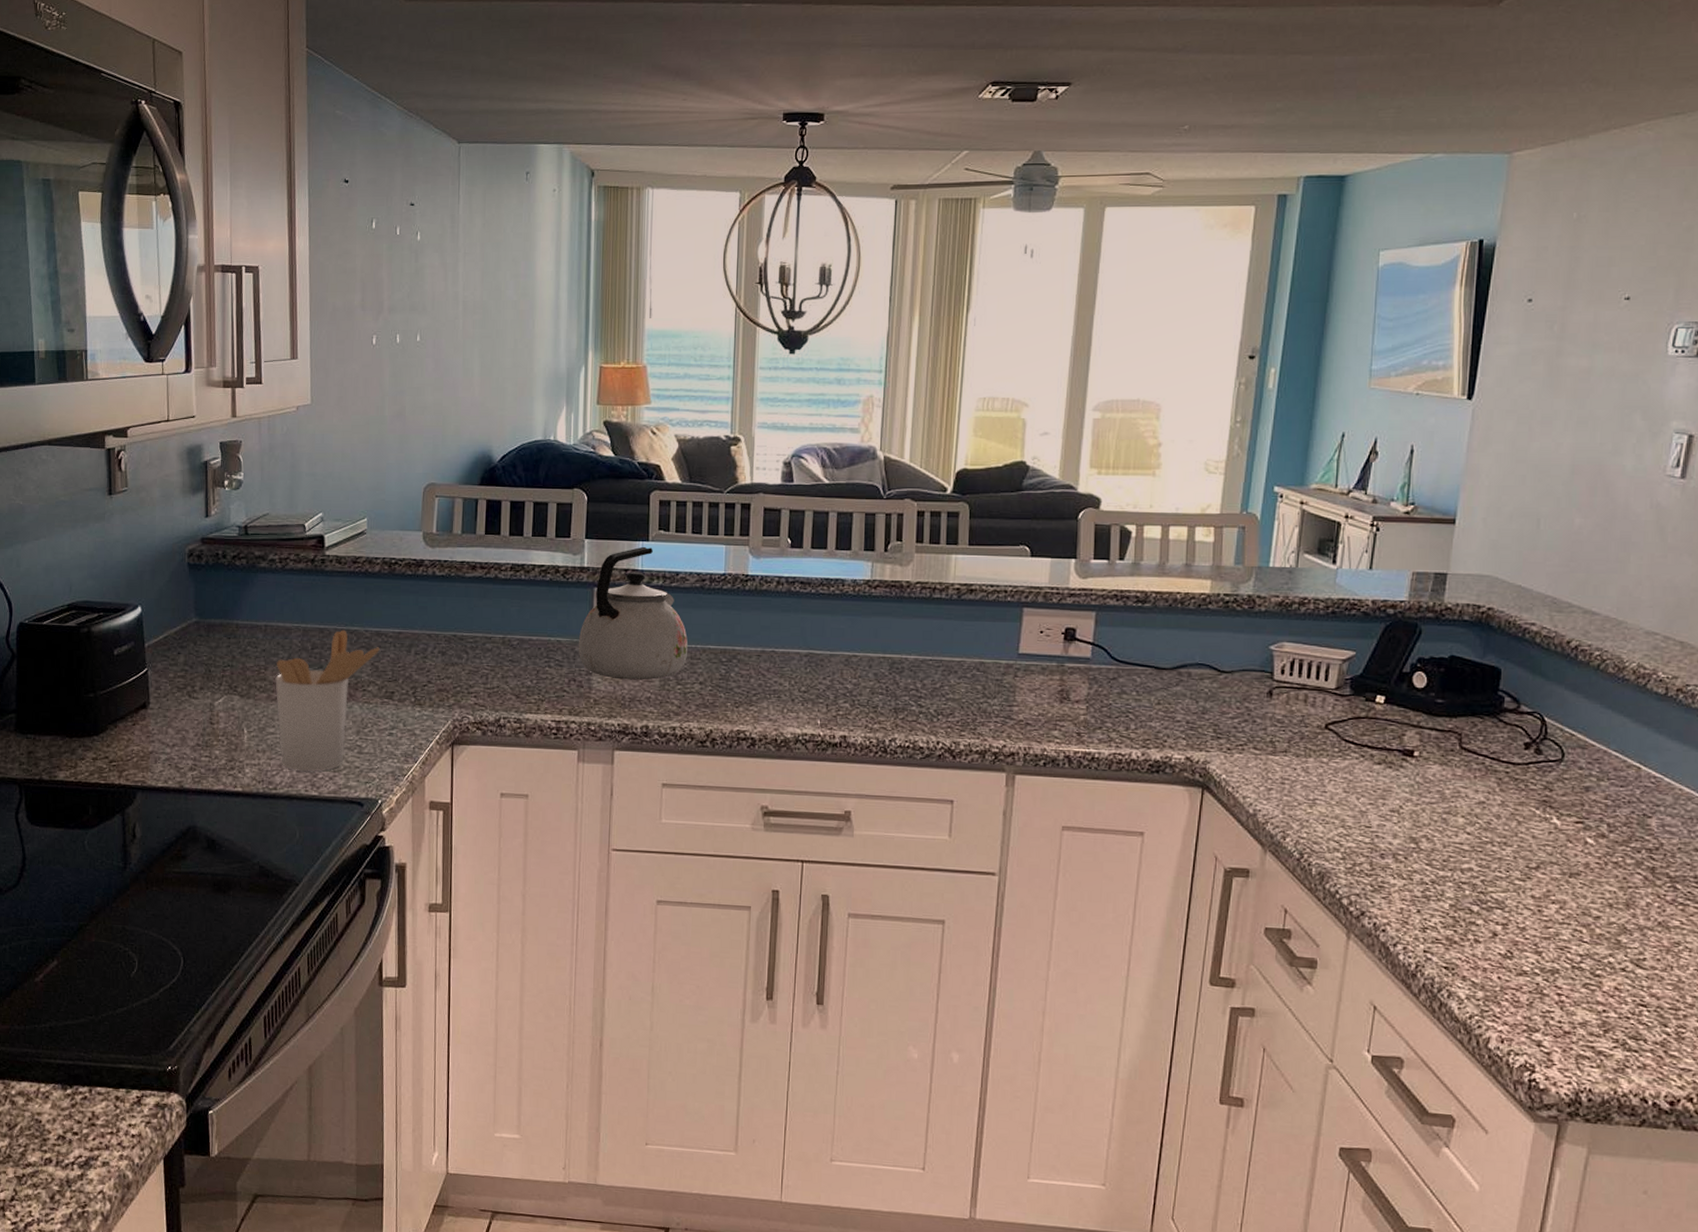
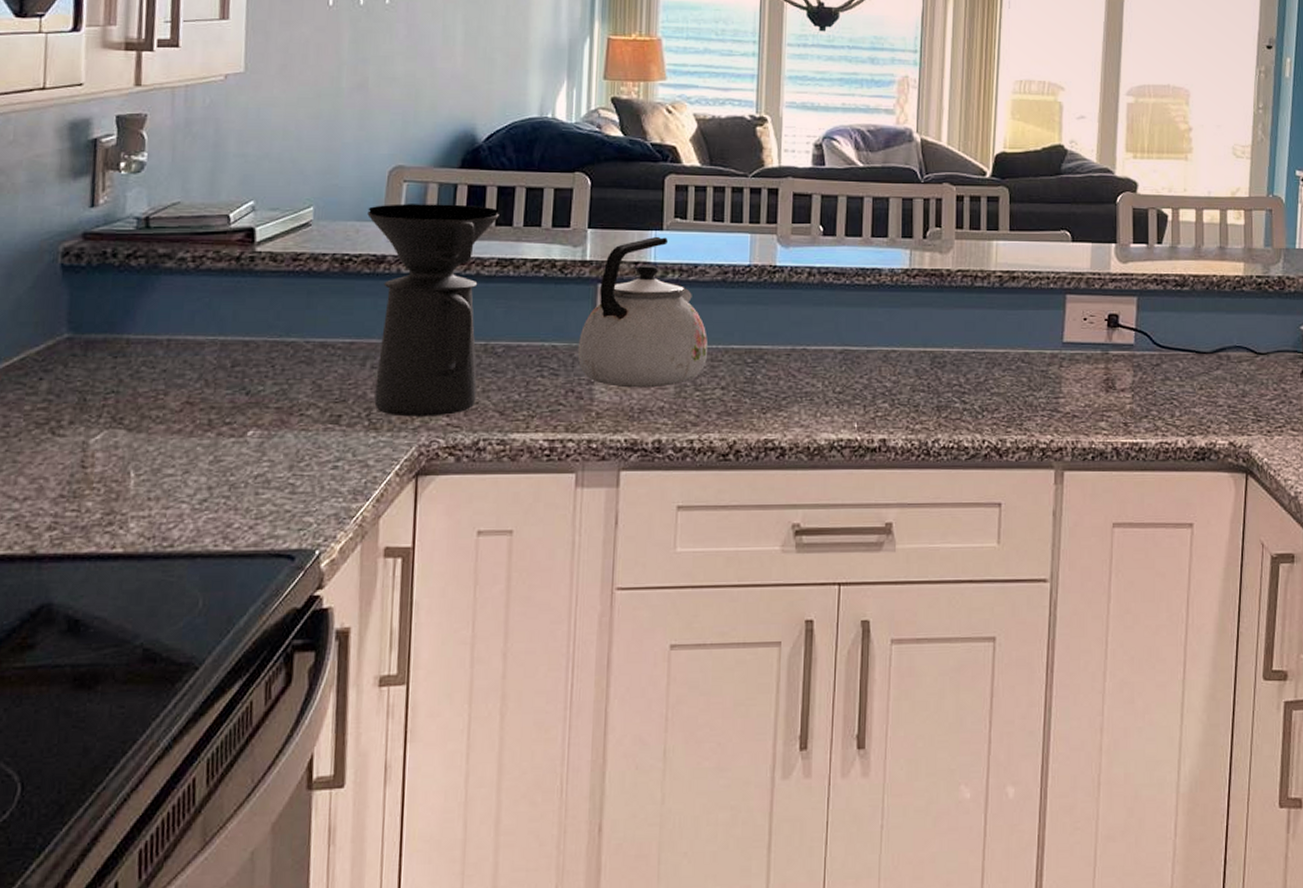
utensil holder: present [275,629,380,771] -> none [178,341,324,520]
coffee maker: none [408,516,512,697] -> present [367,204,499,417]

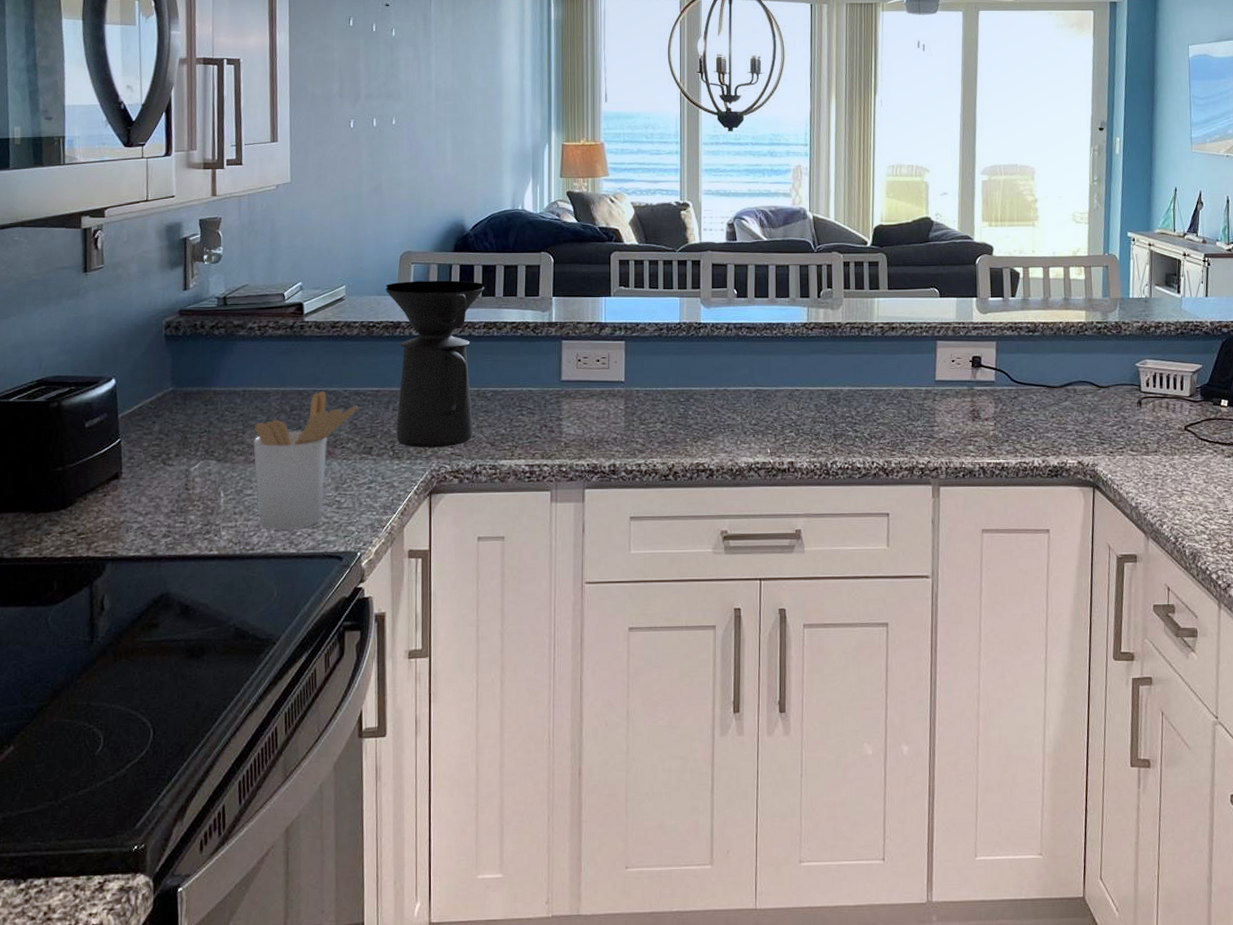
utensil holder: none [178,341,324,520] -> present [253,391,358,530]
kettle: present [577,236,708,388] -> none [548,301,649,423]

